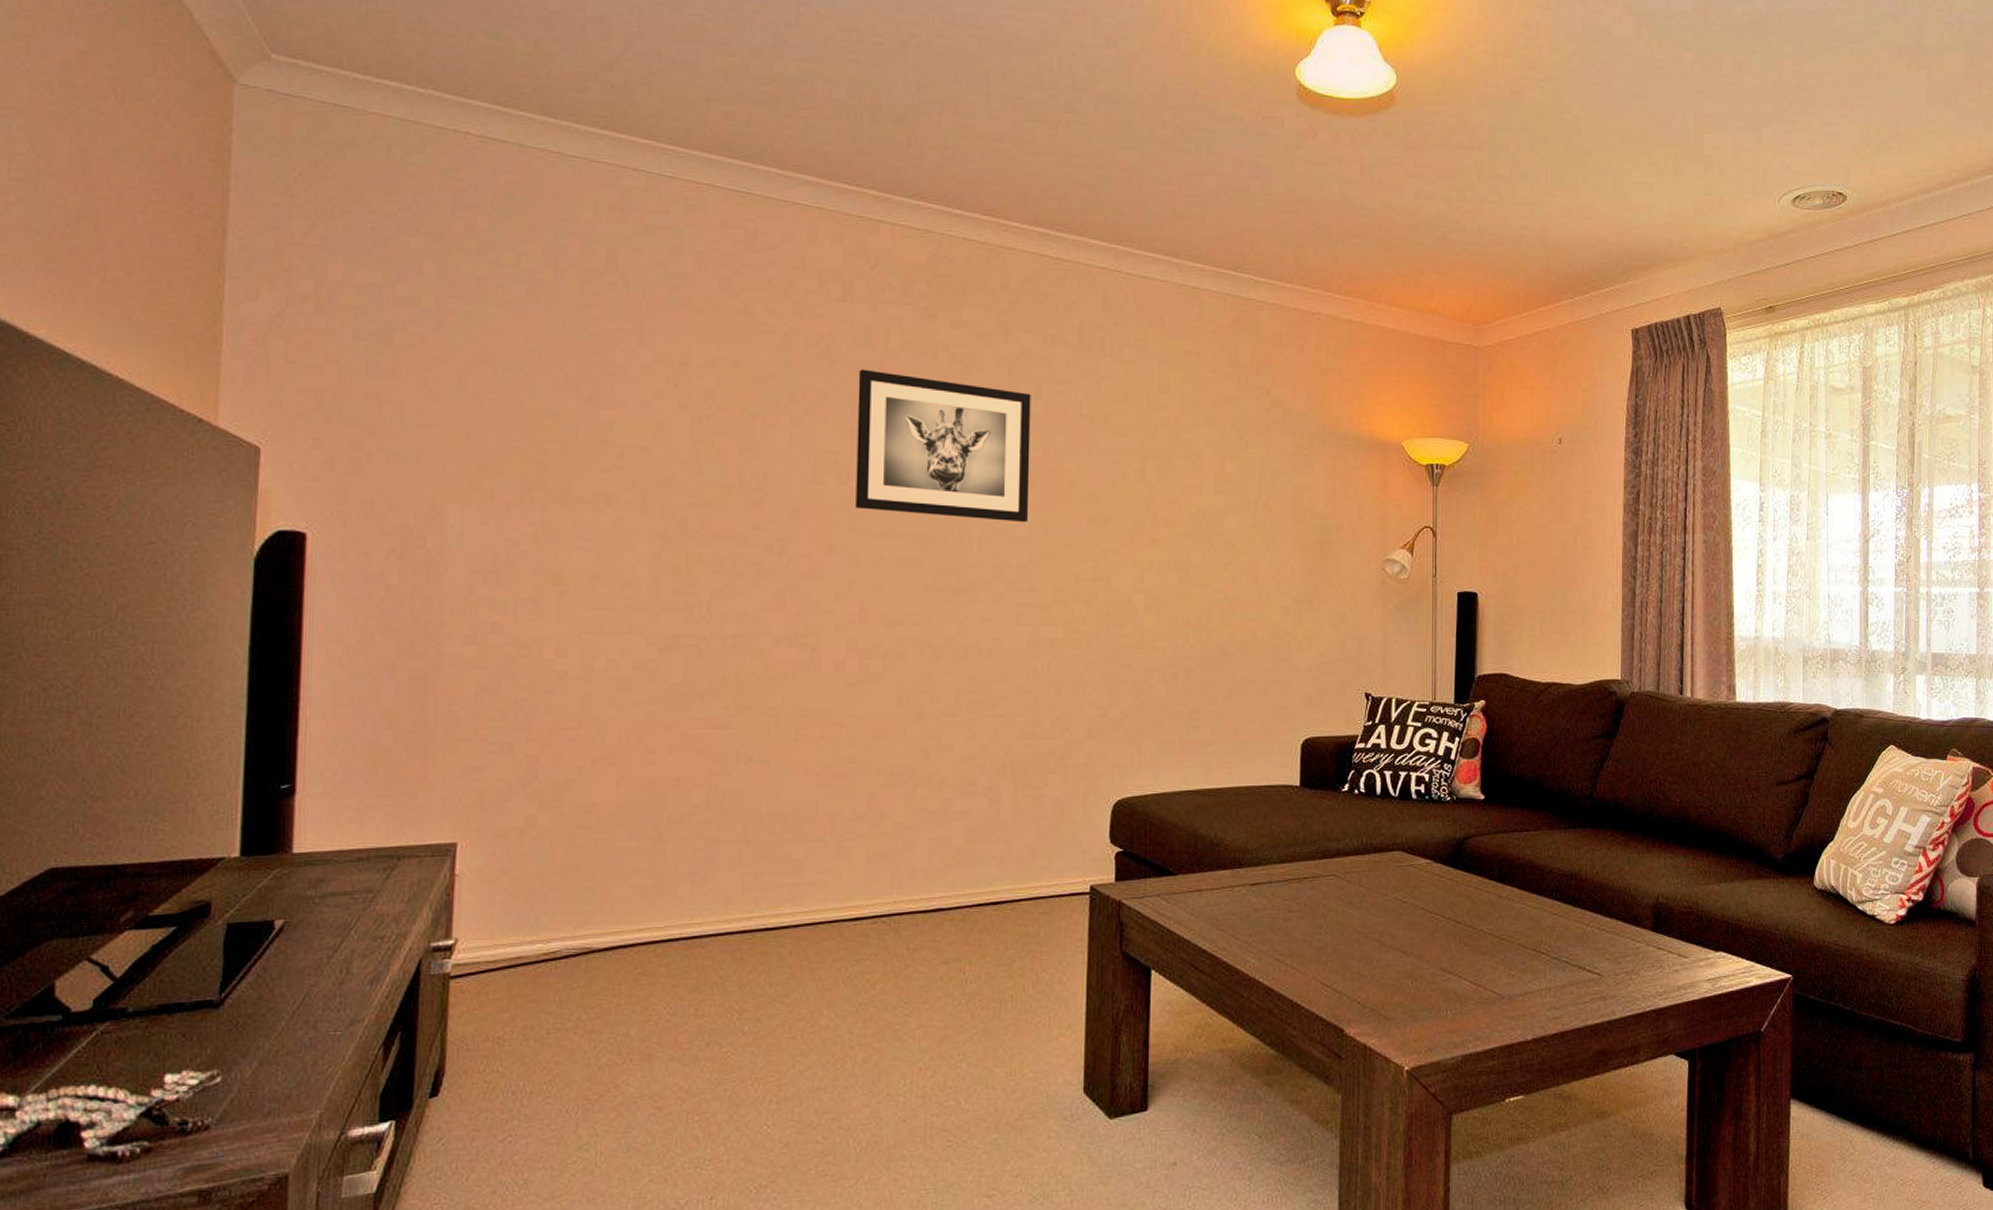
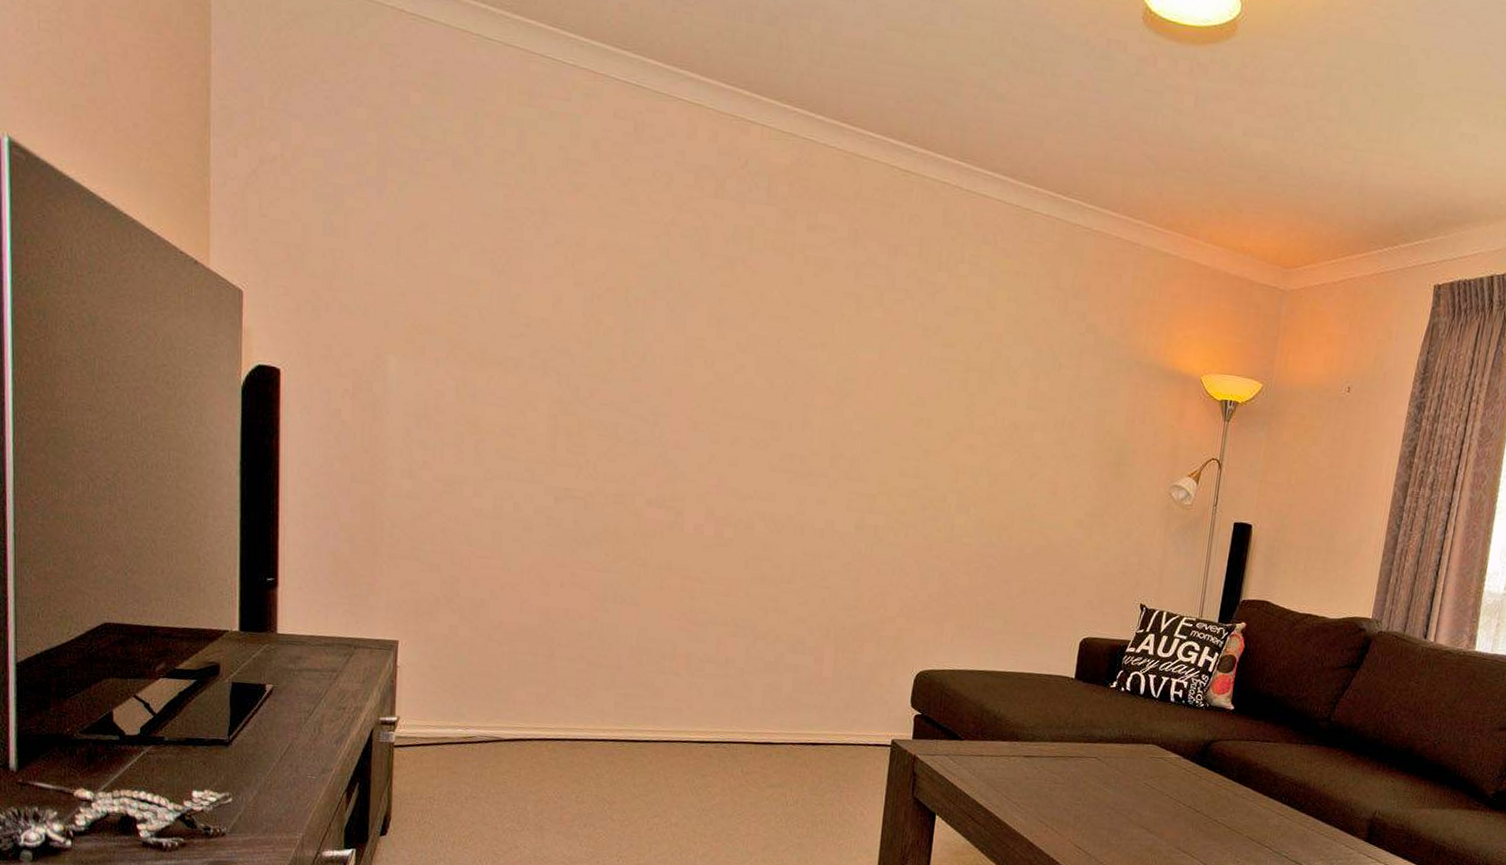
wall art: present [855,369,1031,523] -> none [718,263,873,419]

